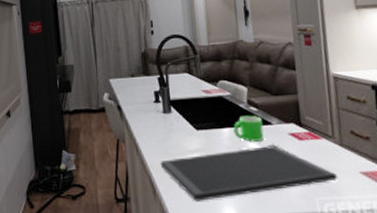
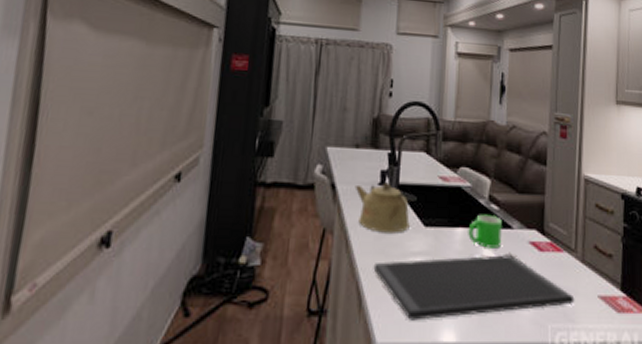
kettle: none [136,100,187,138] -> present [354,182,417,233]

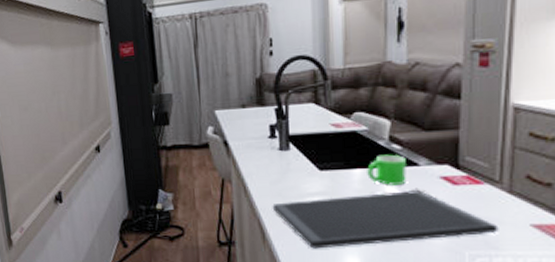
kettle: present [354,182,417,233] -> none [246,135,309,179]

